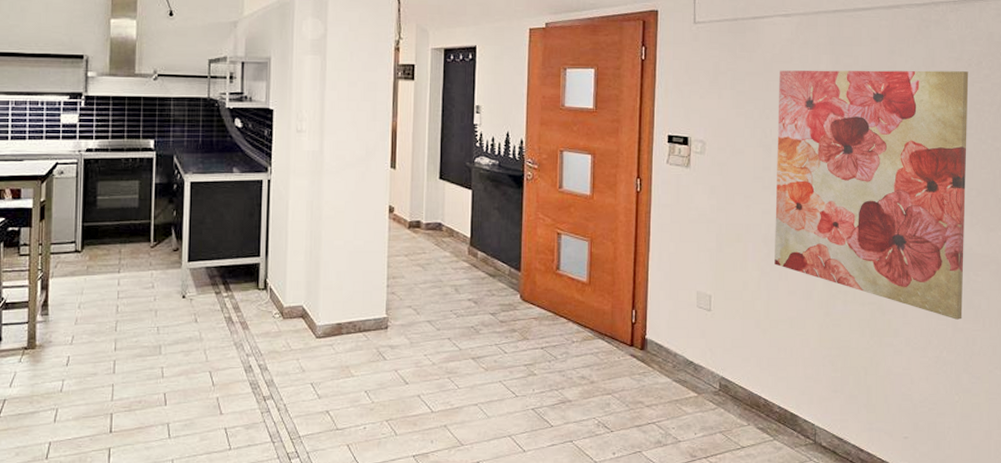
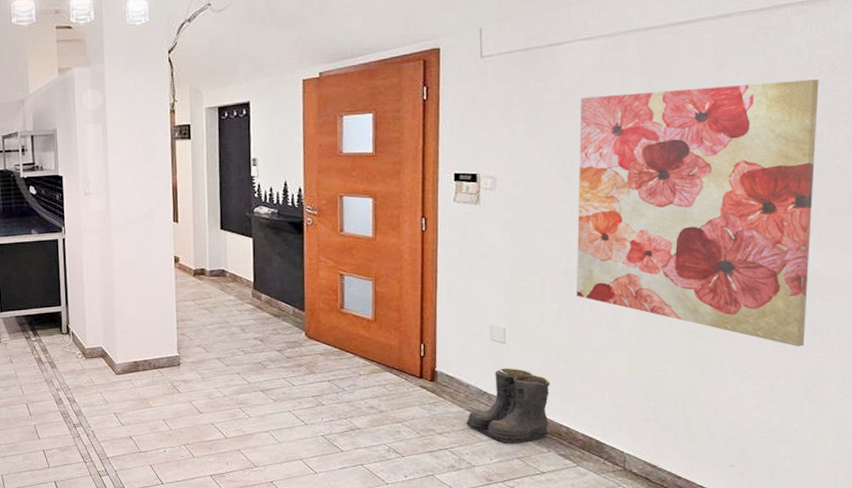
boots: none [672,336,751,416] -> present [465,368,551,443]

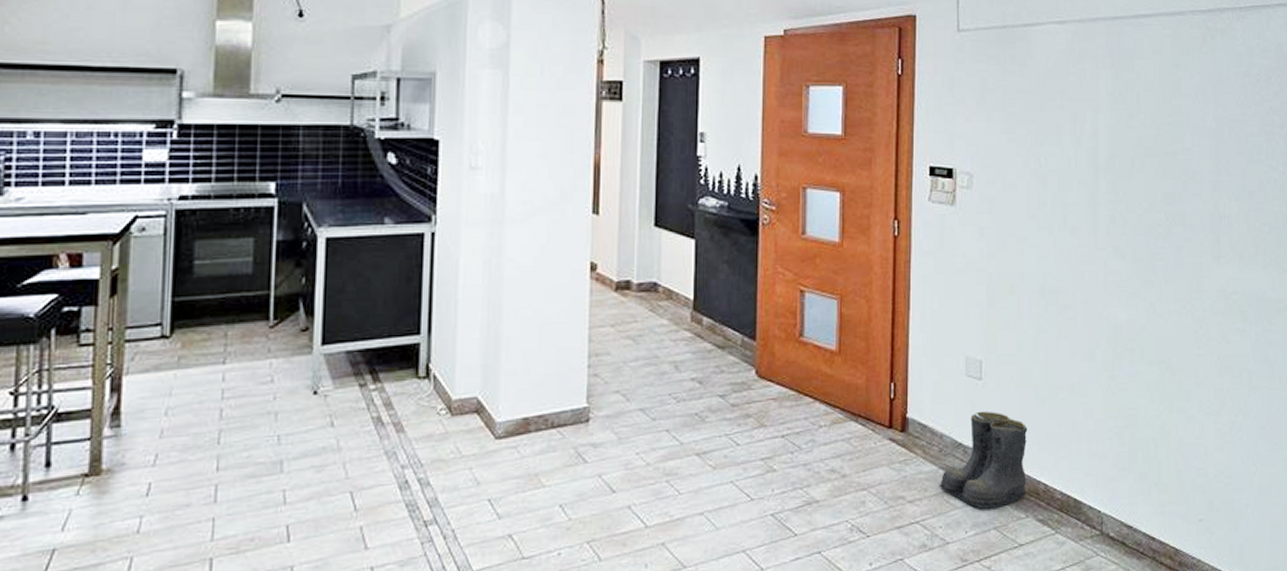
wall art: present [577,79,819,347] -> none [1052,87,1258,377]

